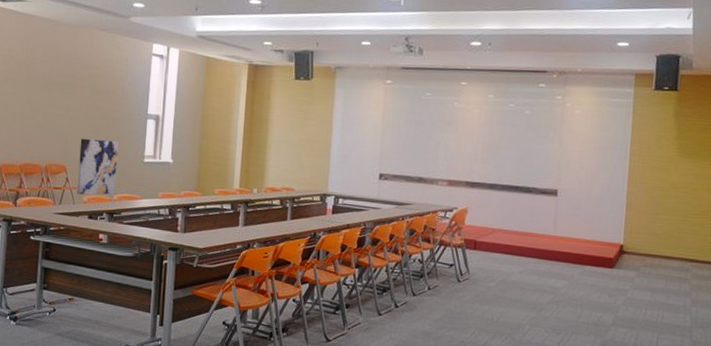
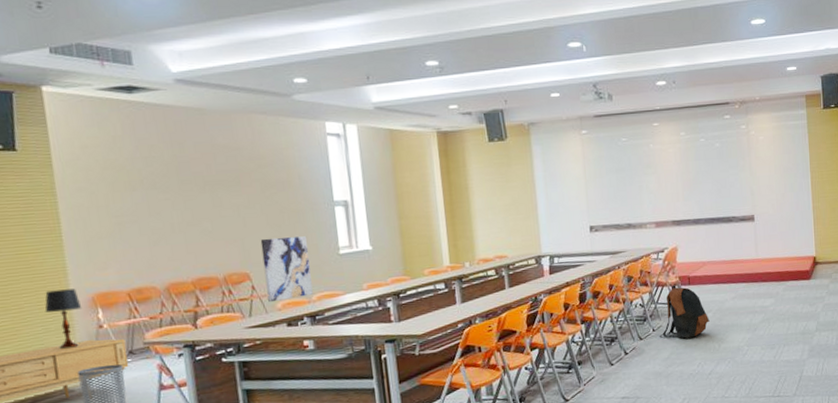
backpack: none [434,247,492,305] -> present [659,285,710,339]

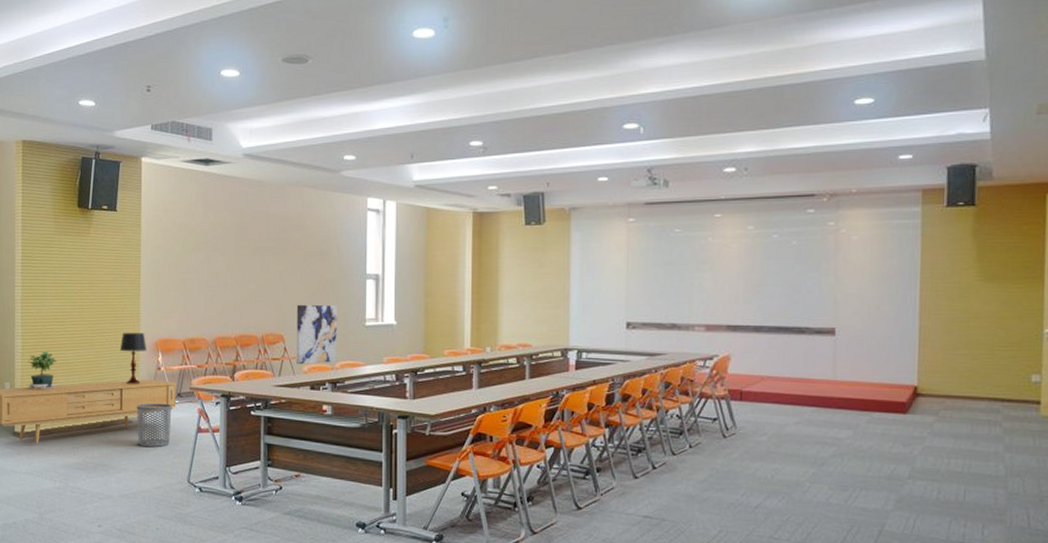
backpack: present [659,285,710,339] -> none [696,399,763,462]

